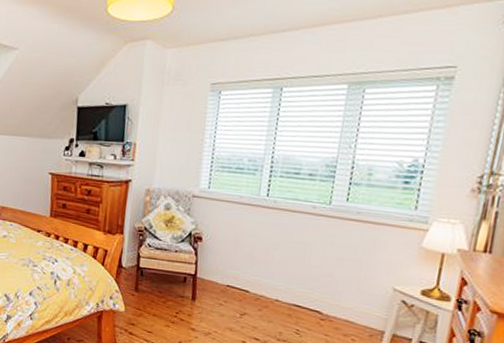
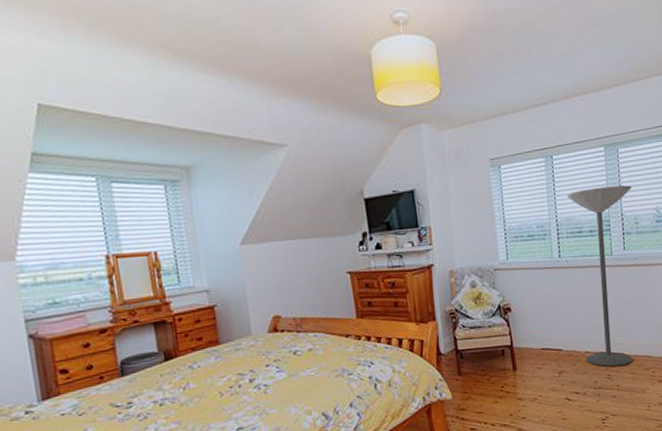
floor lamp: none [274,128,372,325] -> present [567,185,633,367]

